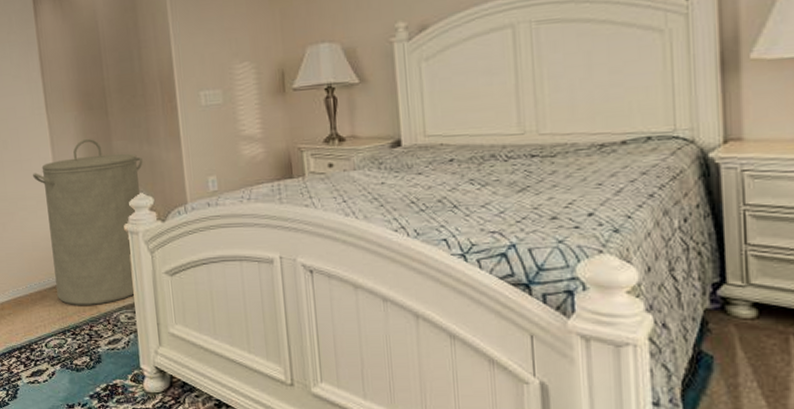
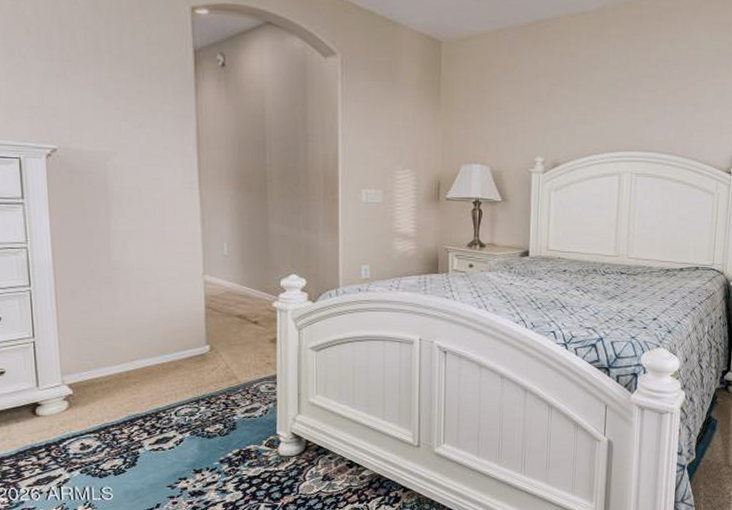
laundry hamper: present [33,138,143,305] -> none [177,218,299,376]

